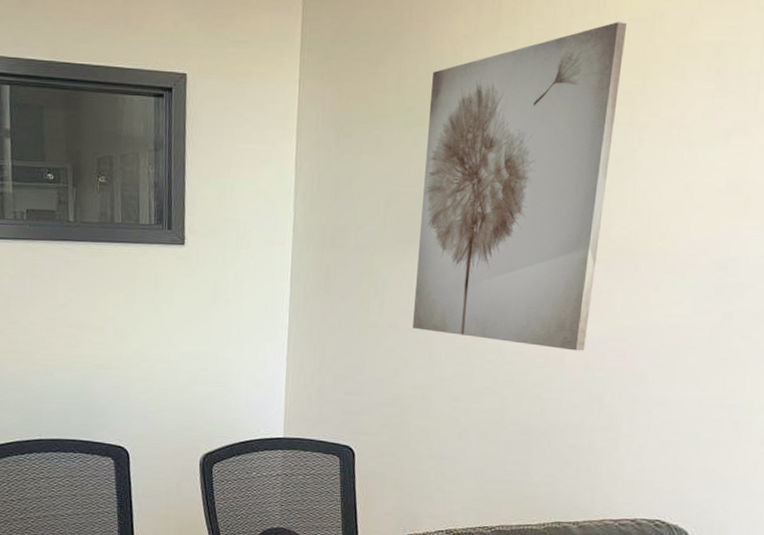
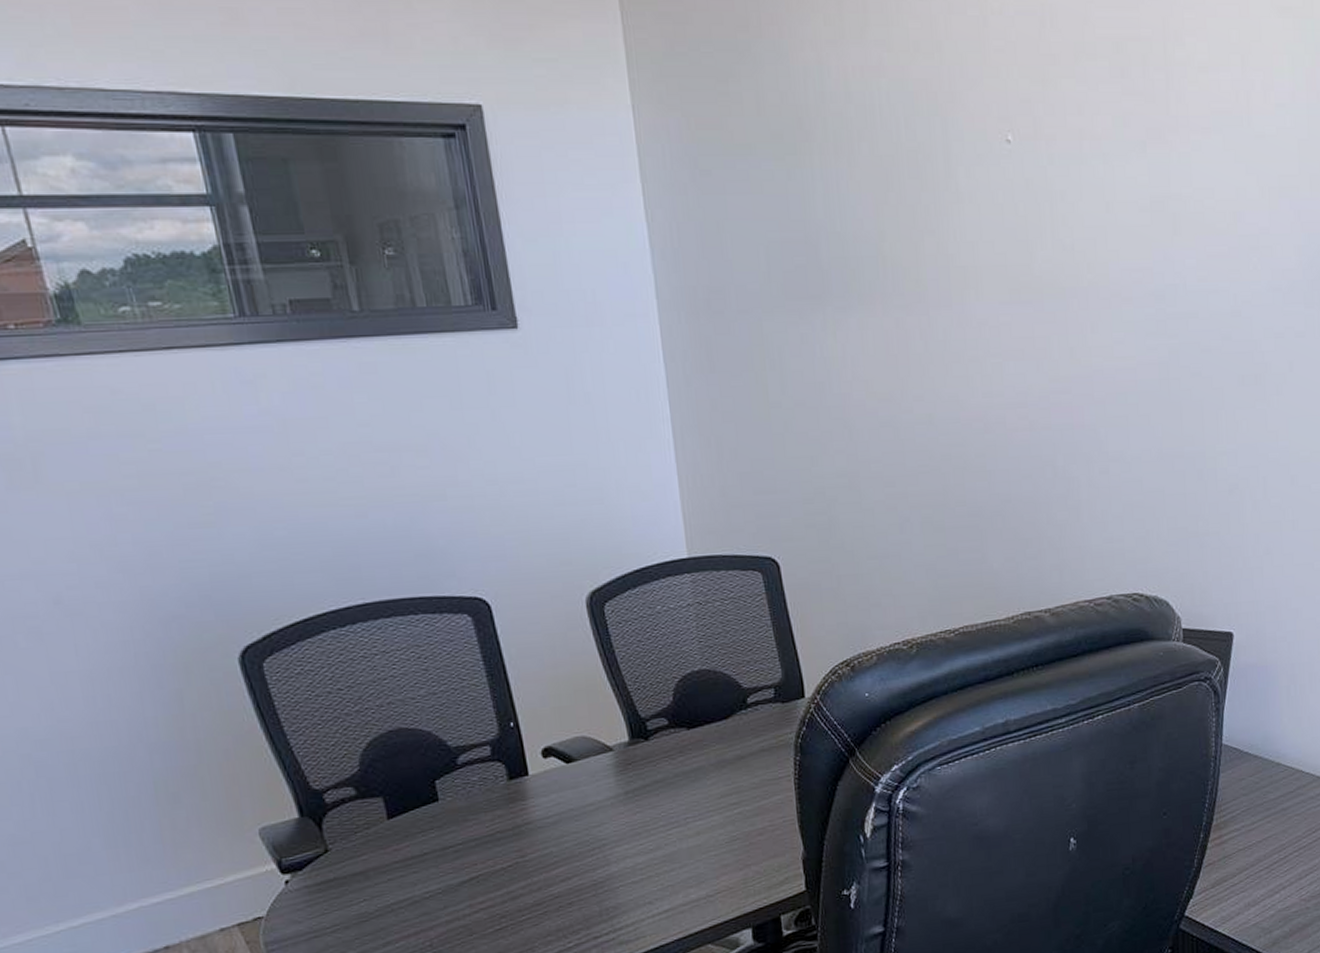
wall art: present [413,22,628,351] -> none [798,17,1027,411]

